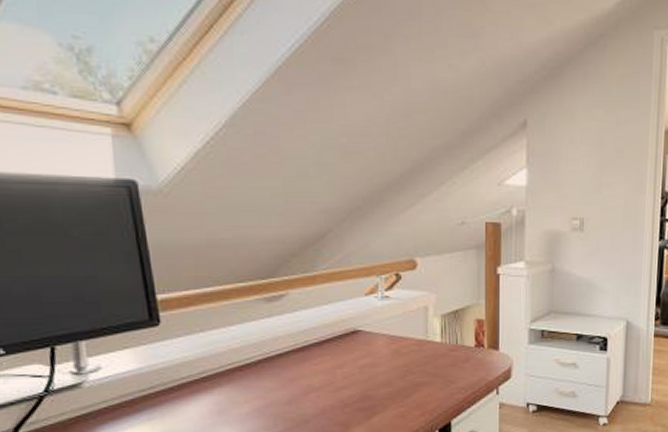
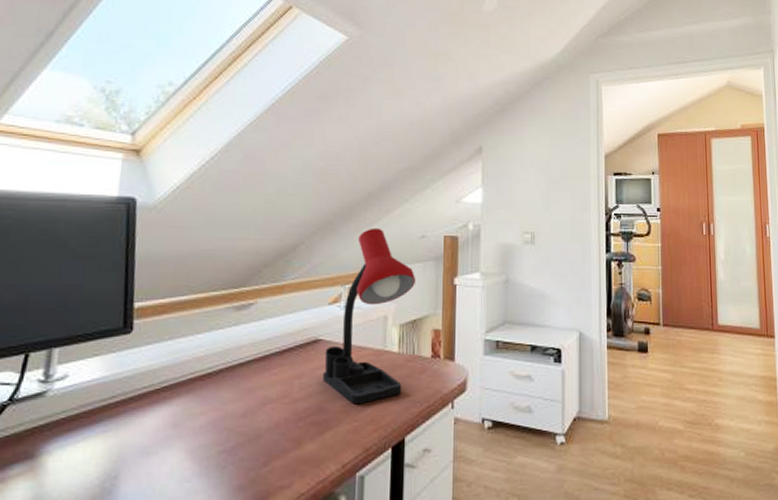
desk lamp: none [364,213,456,392] -> present [322,227,415,404]

